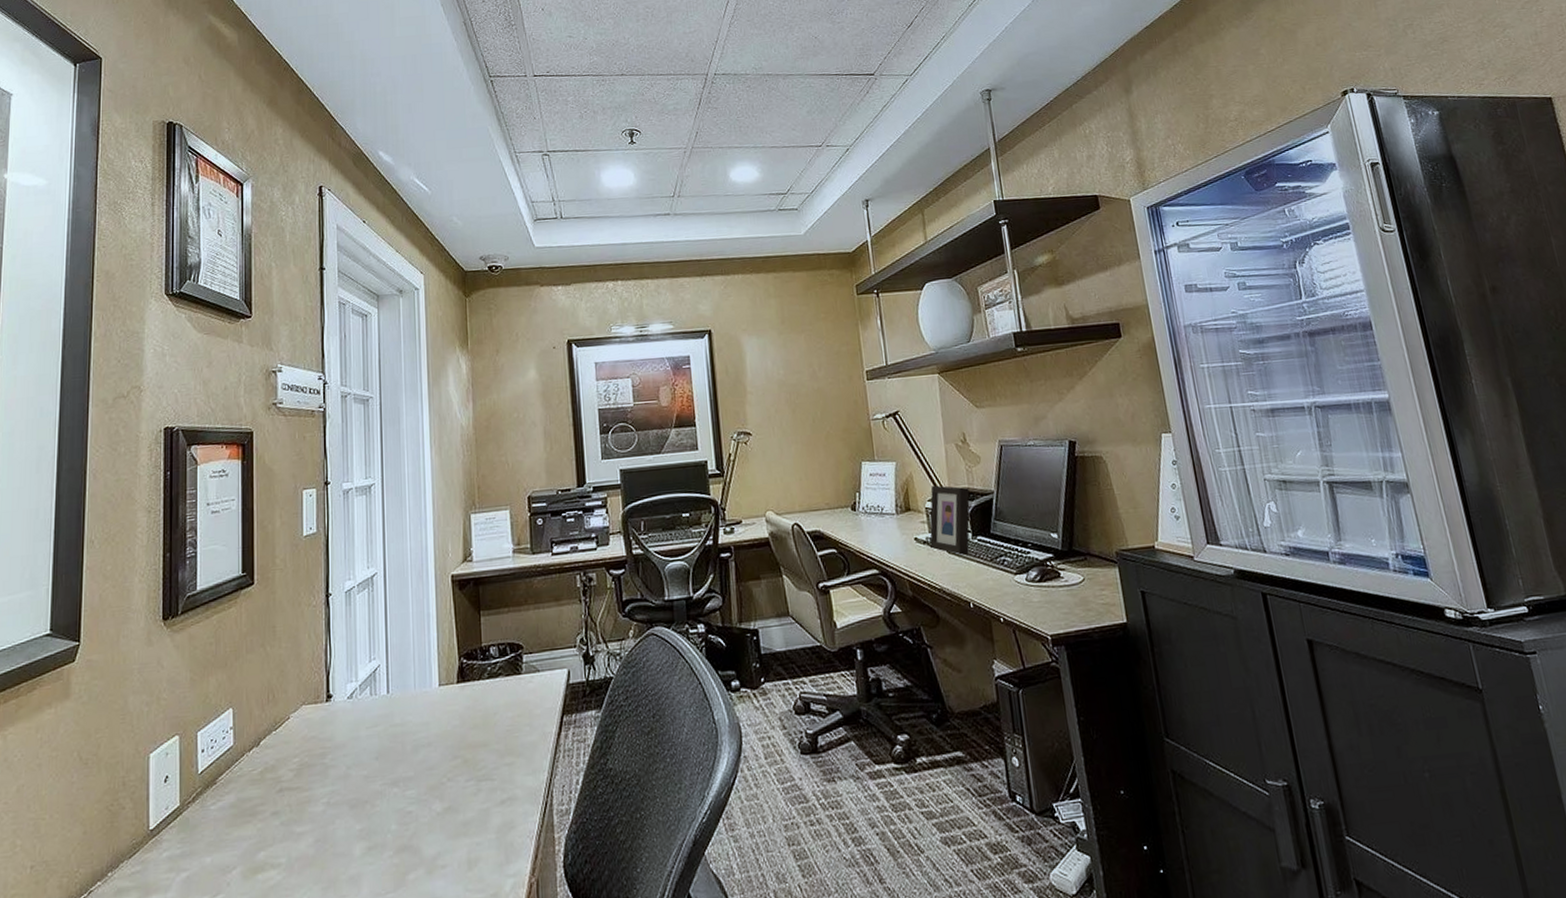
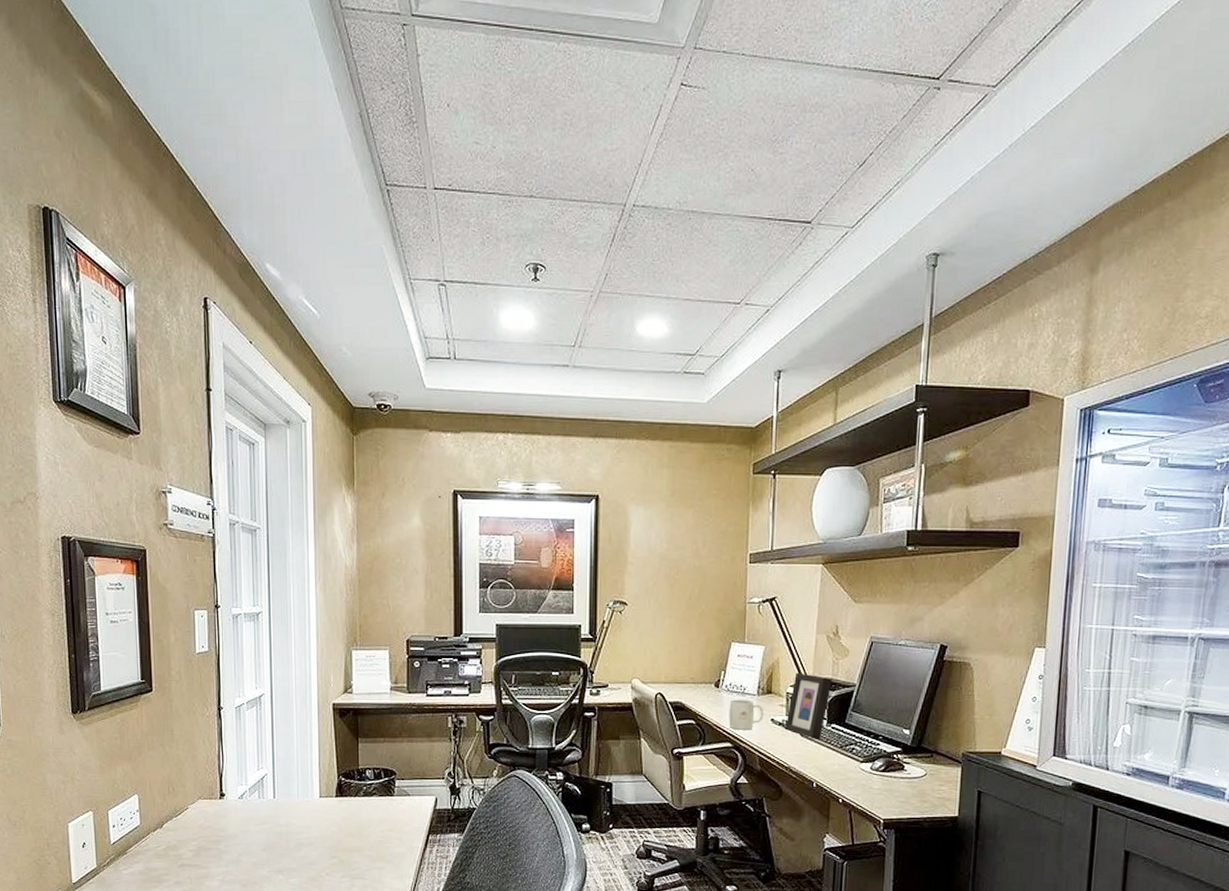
mug: none [869,520,907,554] -> present [728,699,764,730]

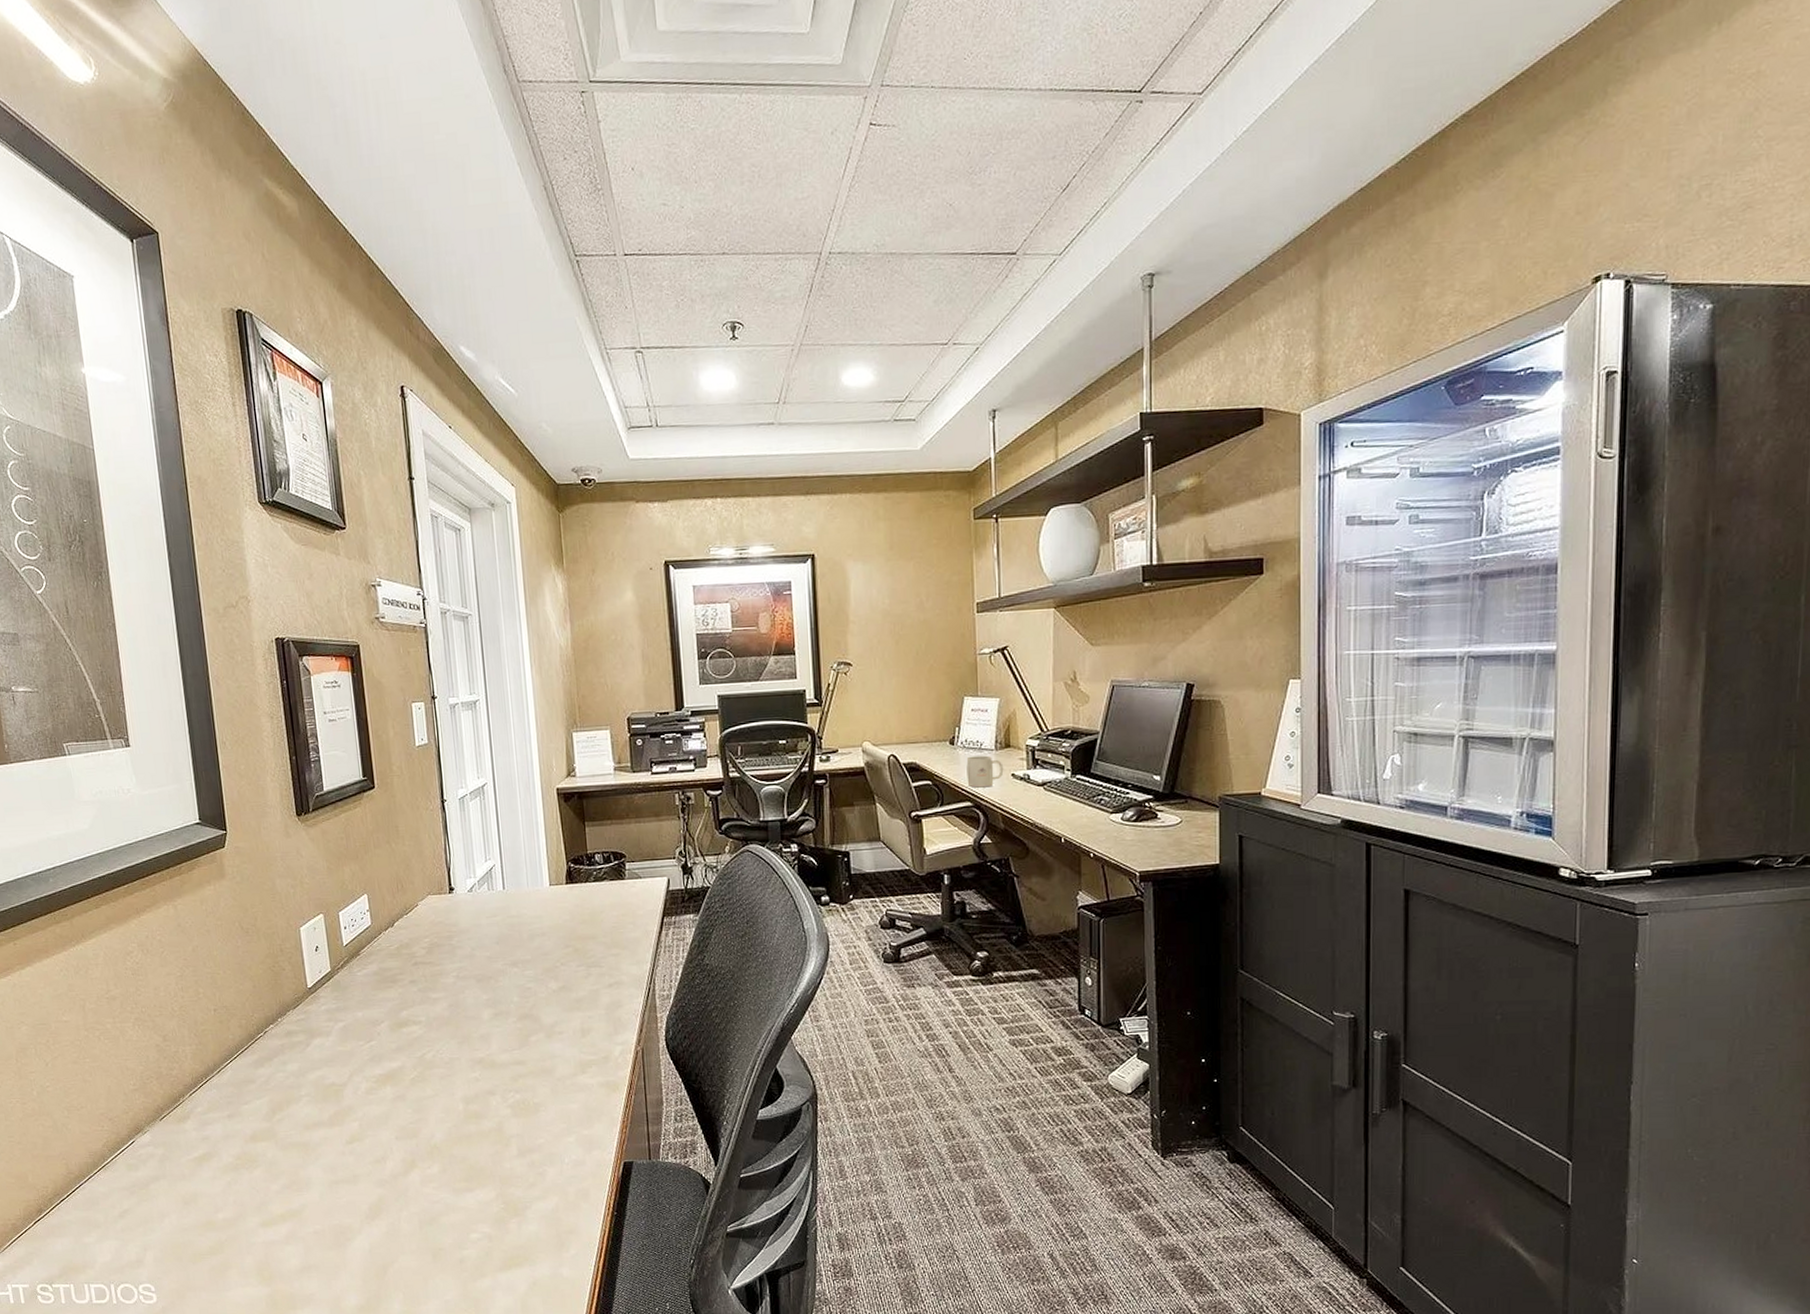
picture frame: present [785,672,832,739] -> none [1027,723,1074,792]

